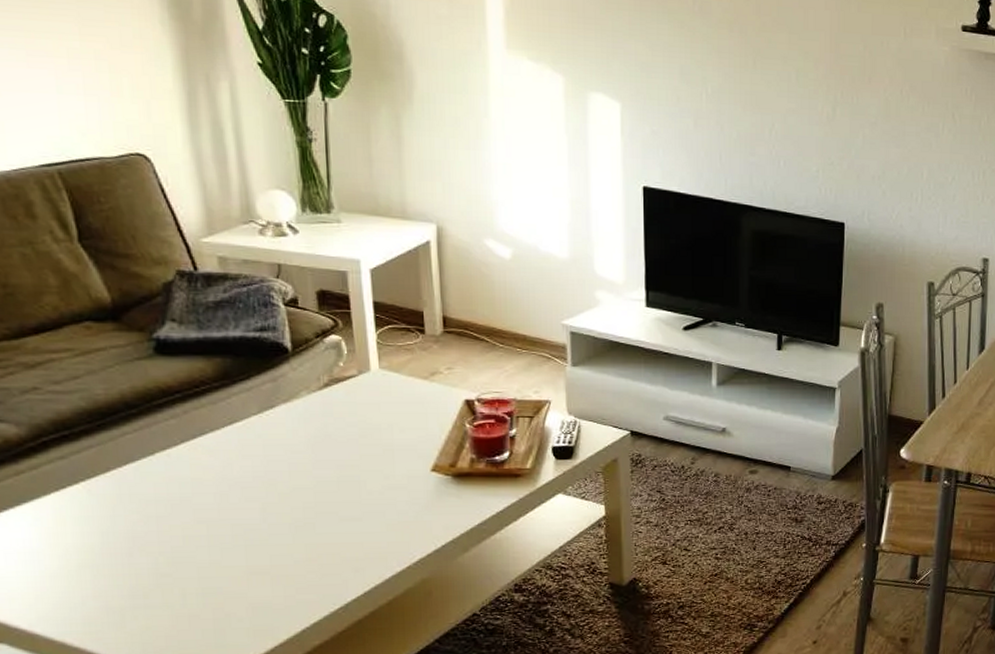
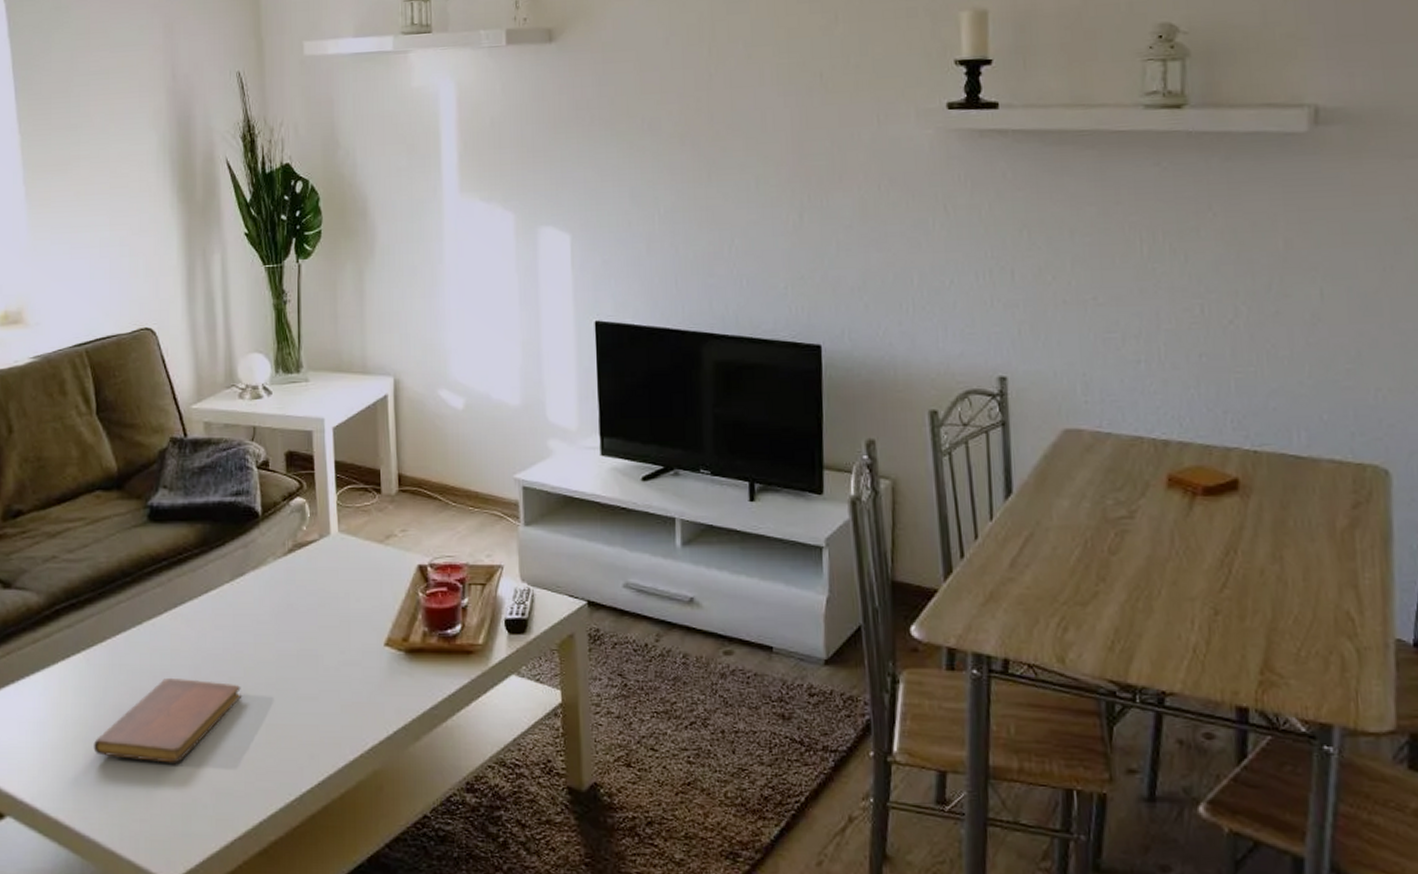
notebook: none [103,505,276,584] -> present [93,678,241,763]

